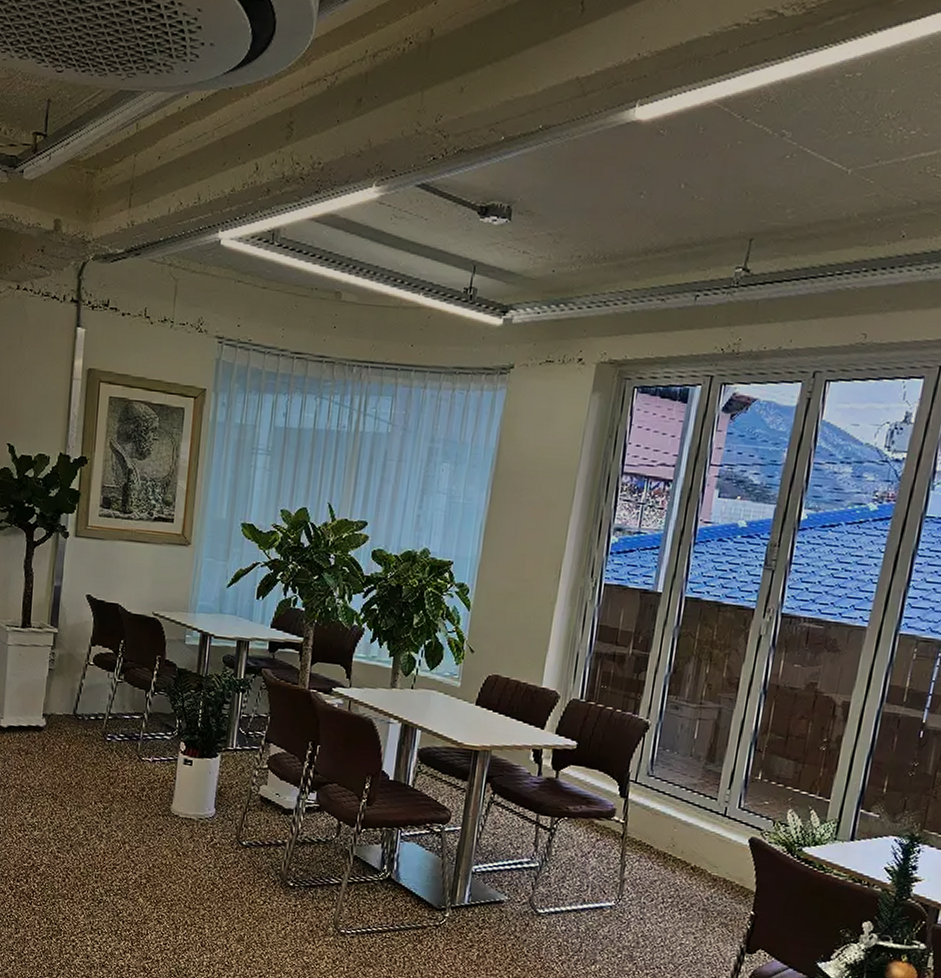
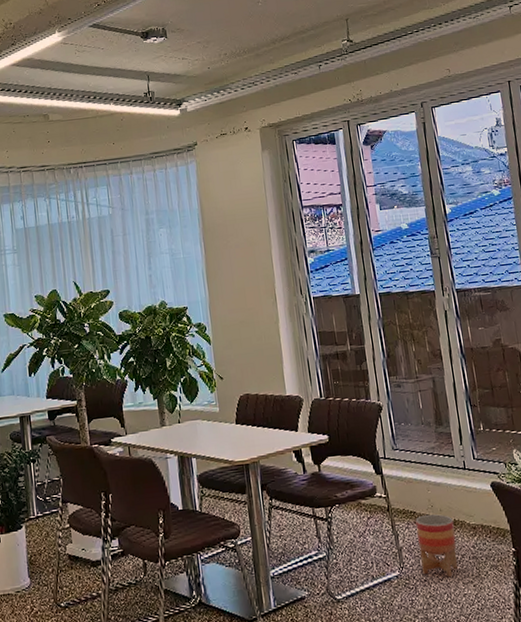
planter: none [641,852,693,923] -> present [415,514,458,578]

